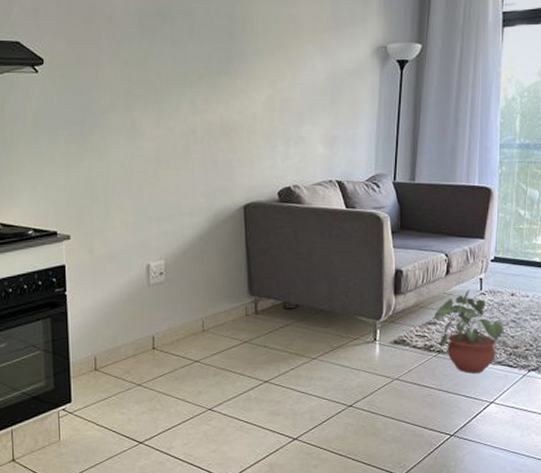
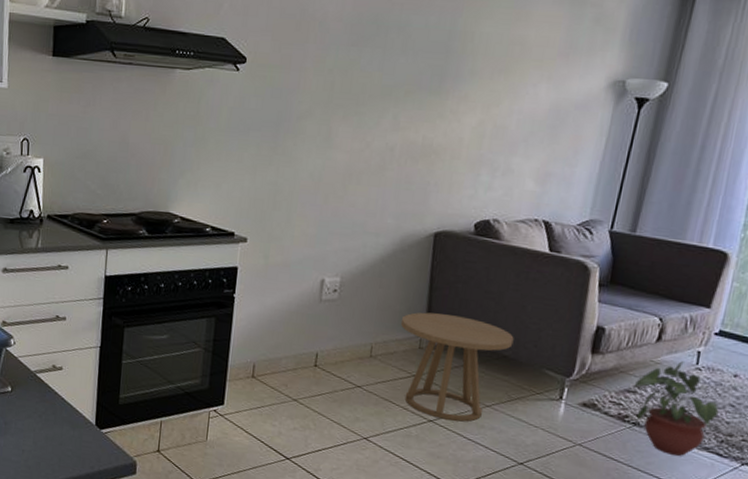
side table: none [225,279,327,378] -> present [400,312,514,422]

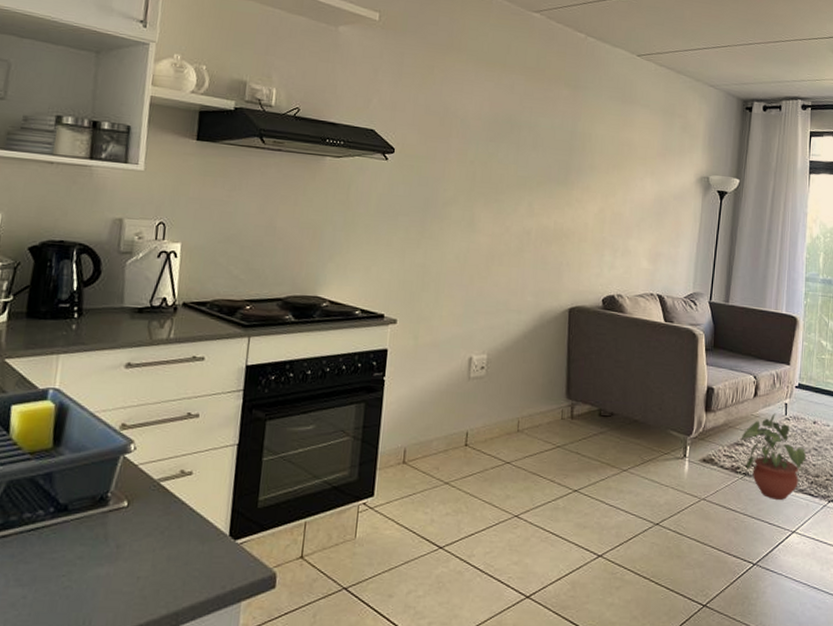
side table: present [400,312,514,422] -> none [543,383,642,488]

